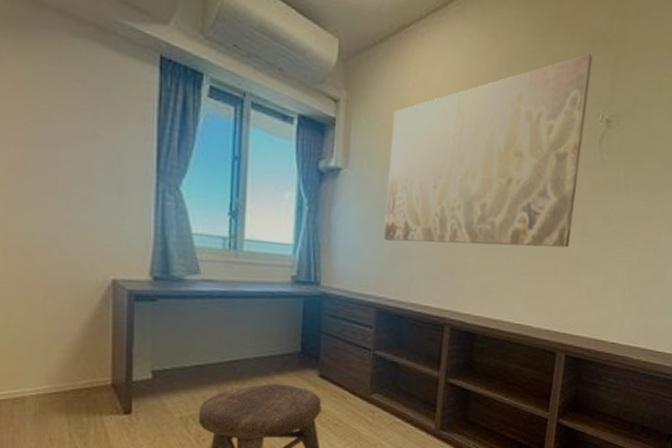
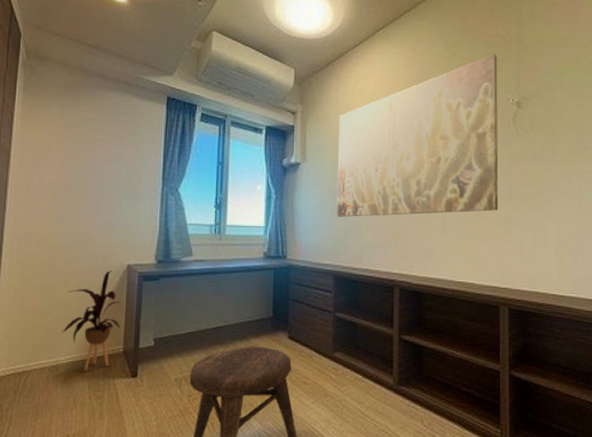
house plant: none [26,285,107,406] -> present [61,270,121,371]

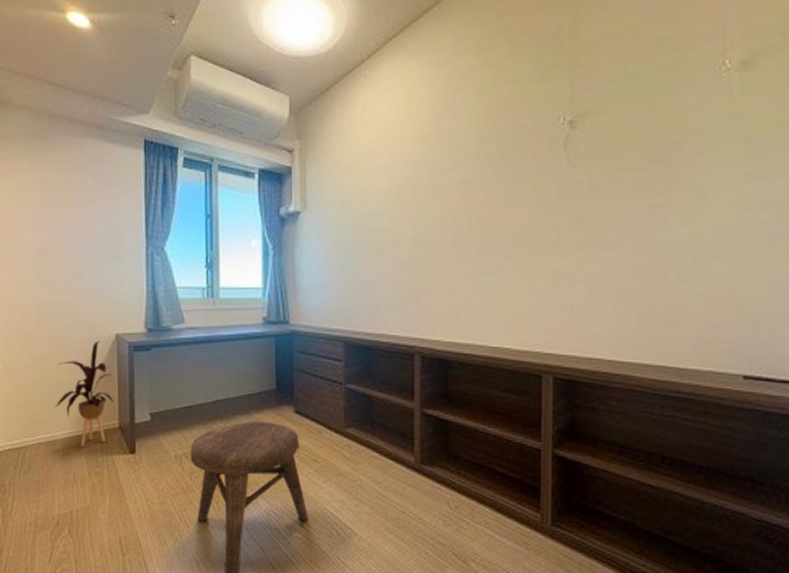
wall art: present [337,54,499,217] -> none [344,59,545,274]

